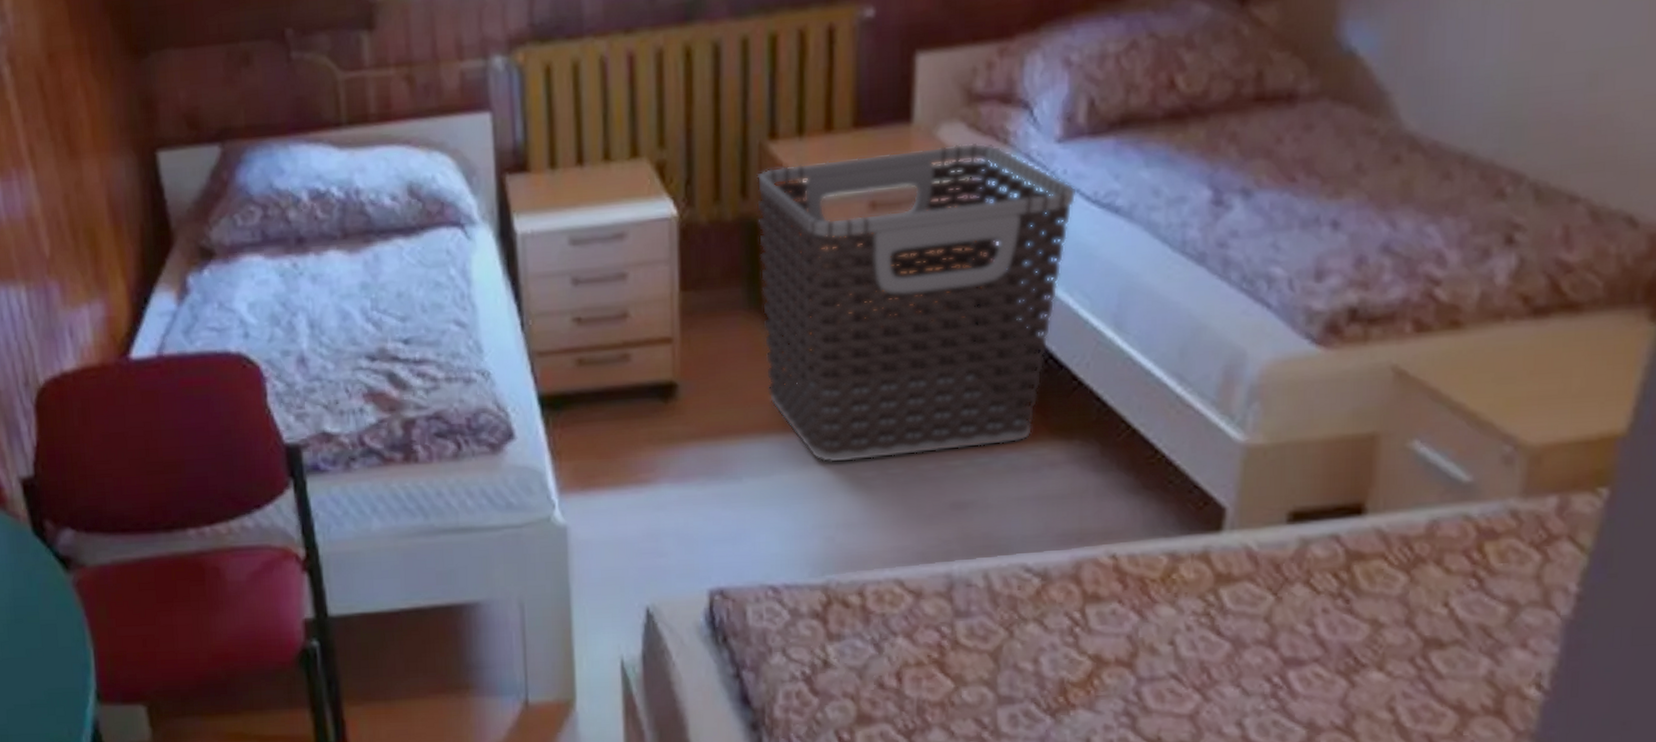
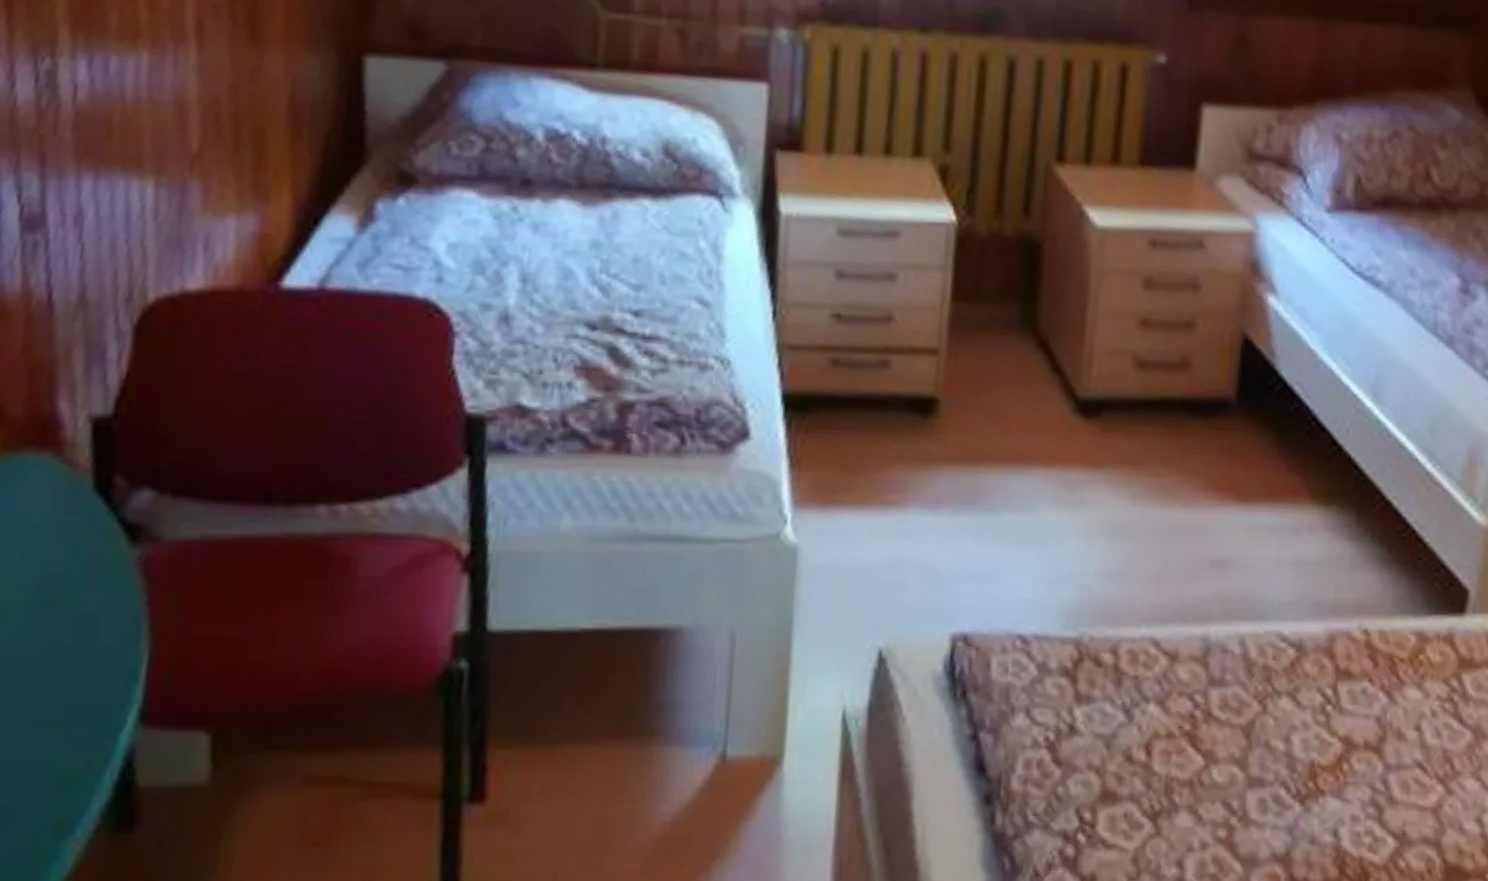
clothes hamper: present [756,142,1077,463] -> none [1033,190,1342,505]

